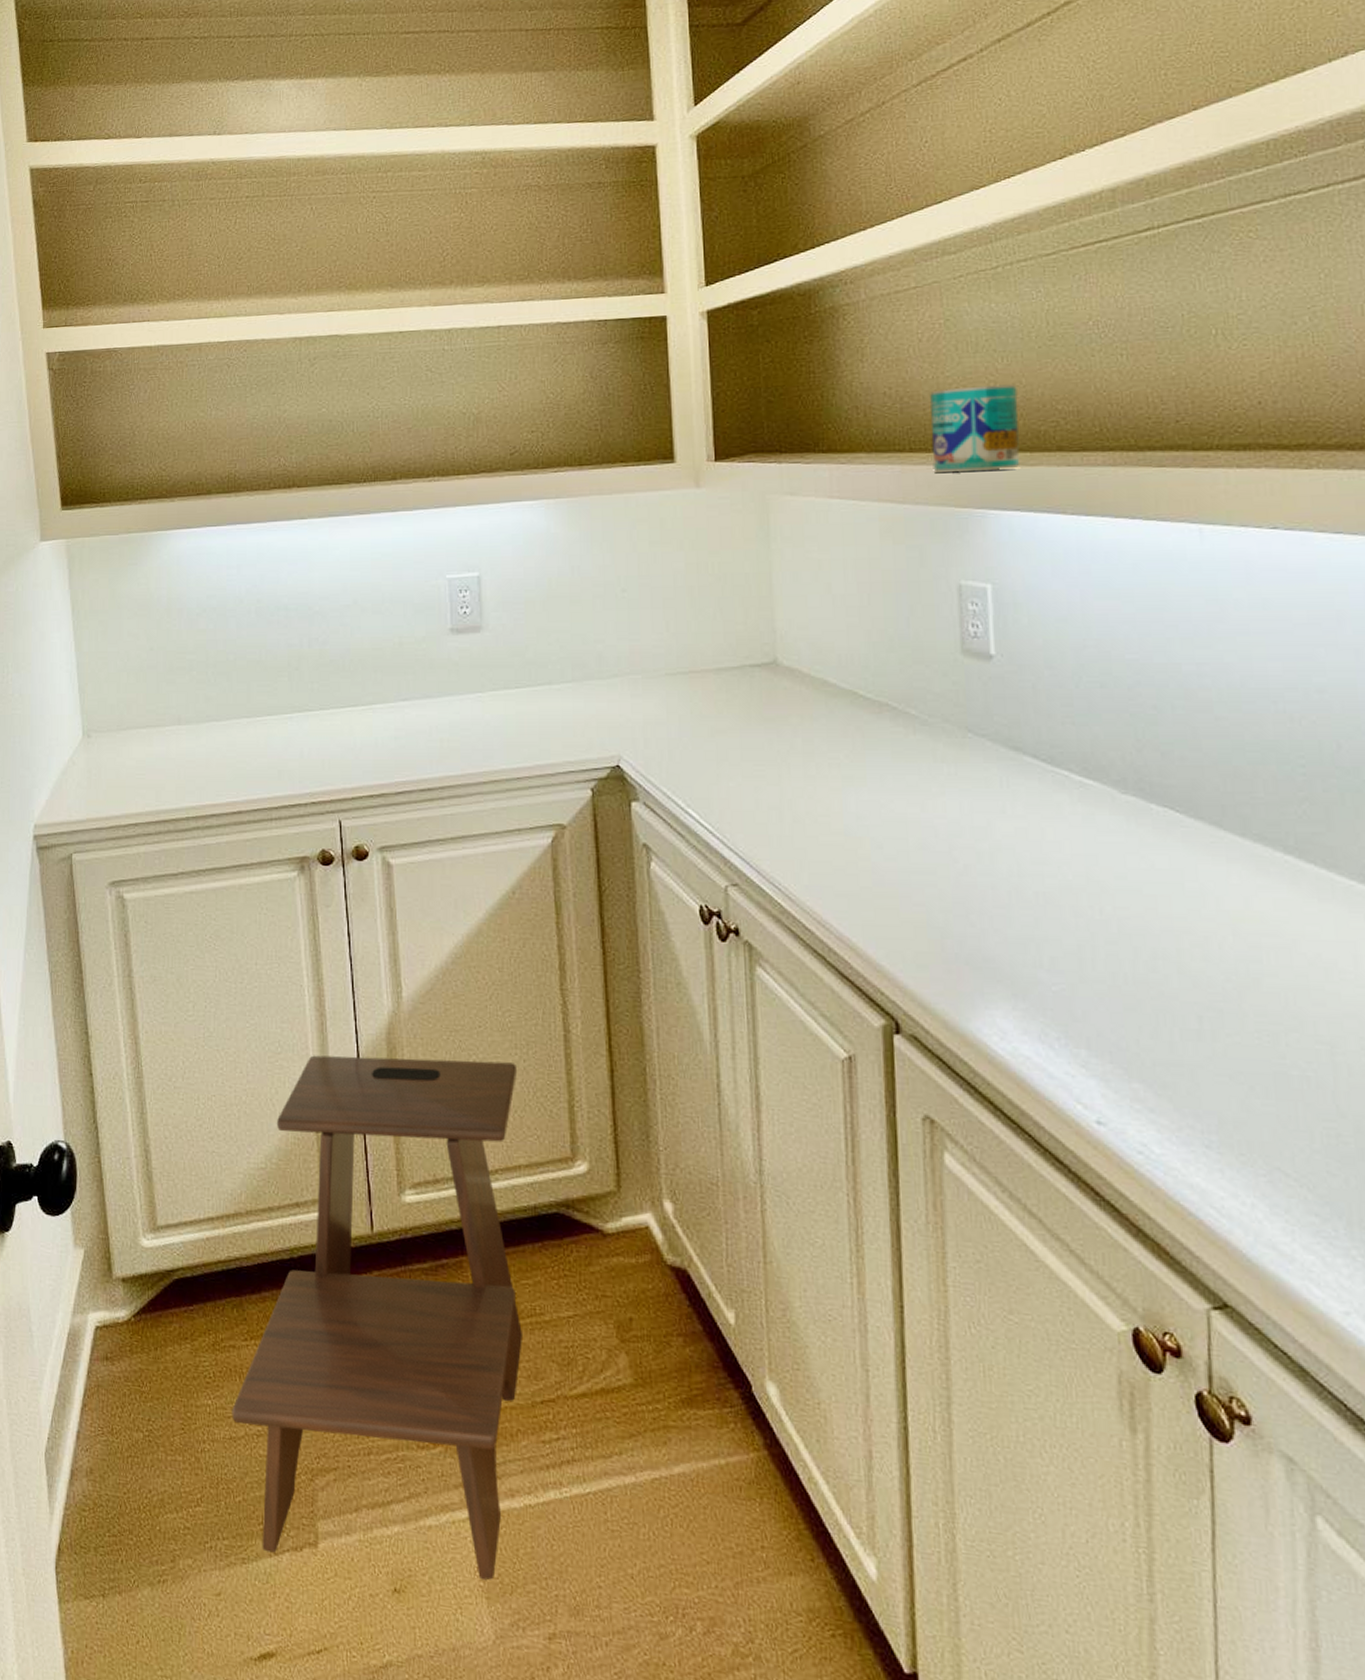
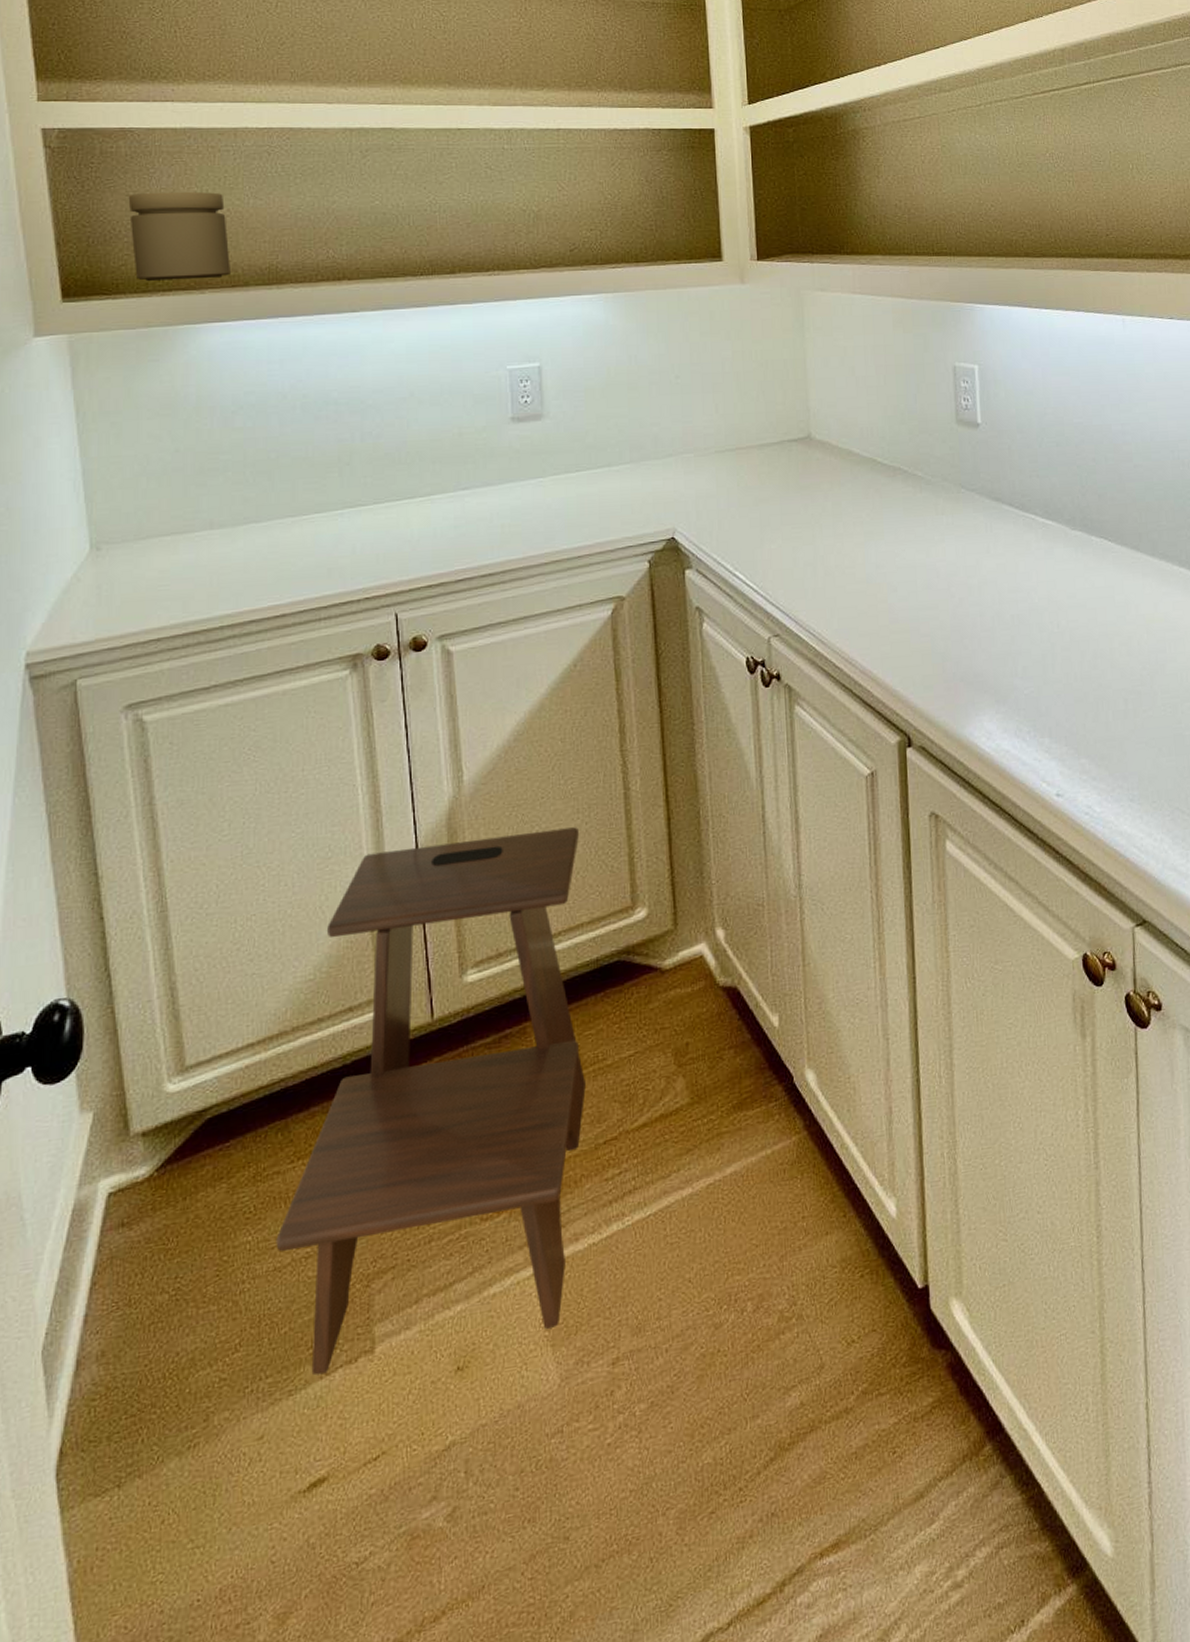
jar: none [113,405,196,490] -> present [128,191,230,281]
can: present [930,384,1020,472] -> none [931,201,998,273]

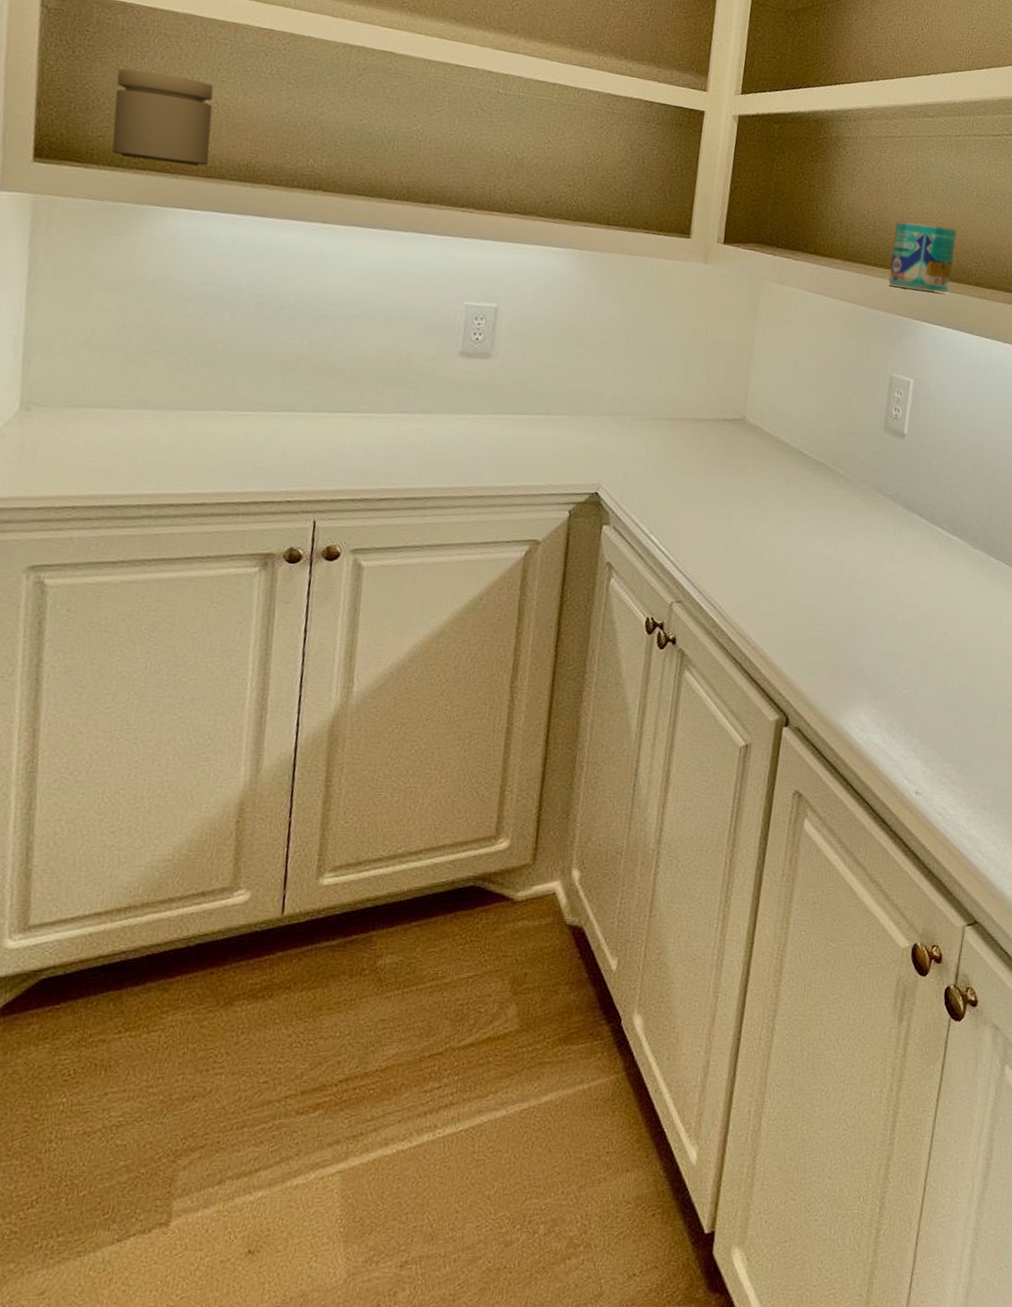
step stool: present [276,827,586,1375] -> none [89,747,458,1240]
can: none [931,201,998,273] -> present [888,221,957,294]

